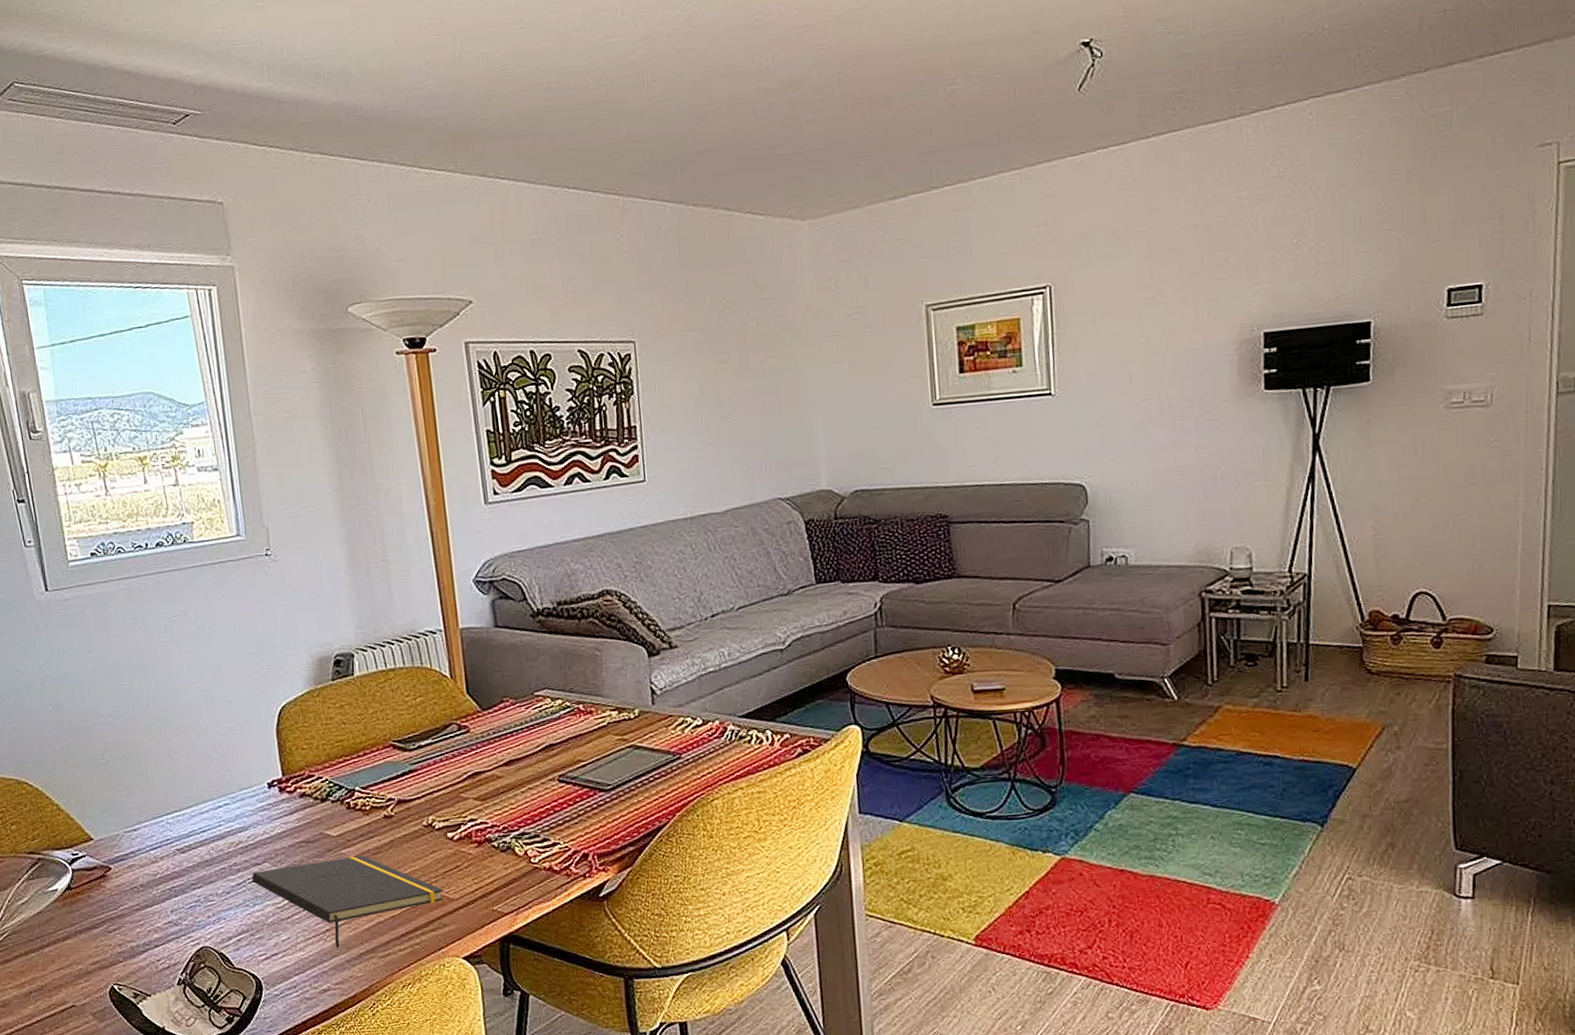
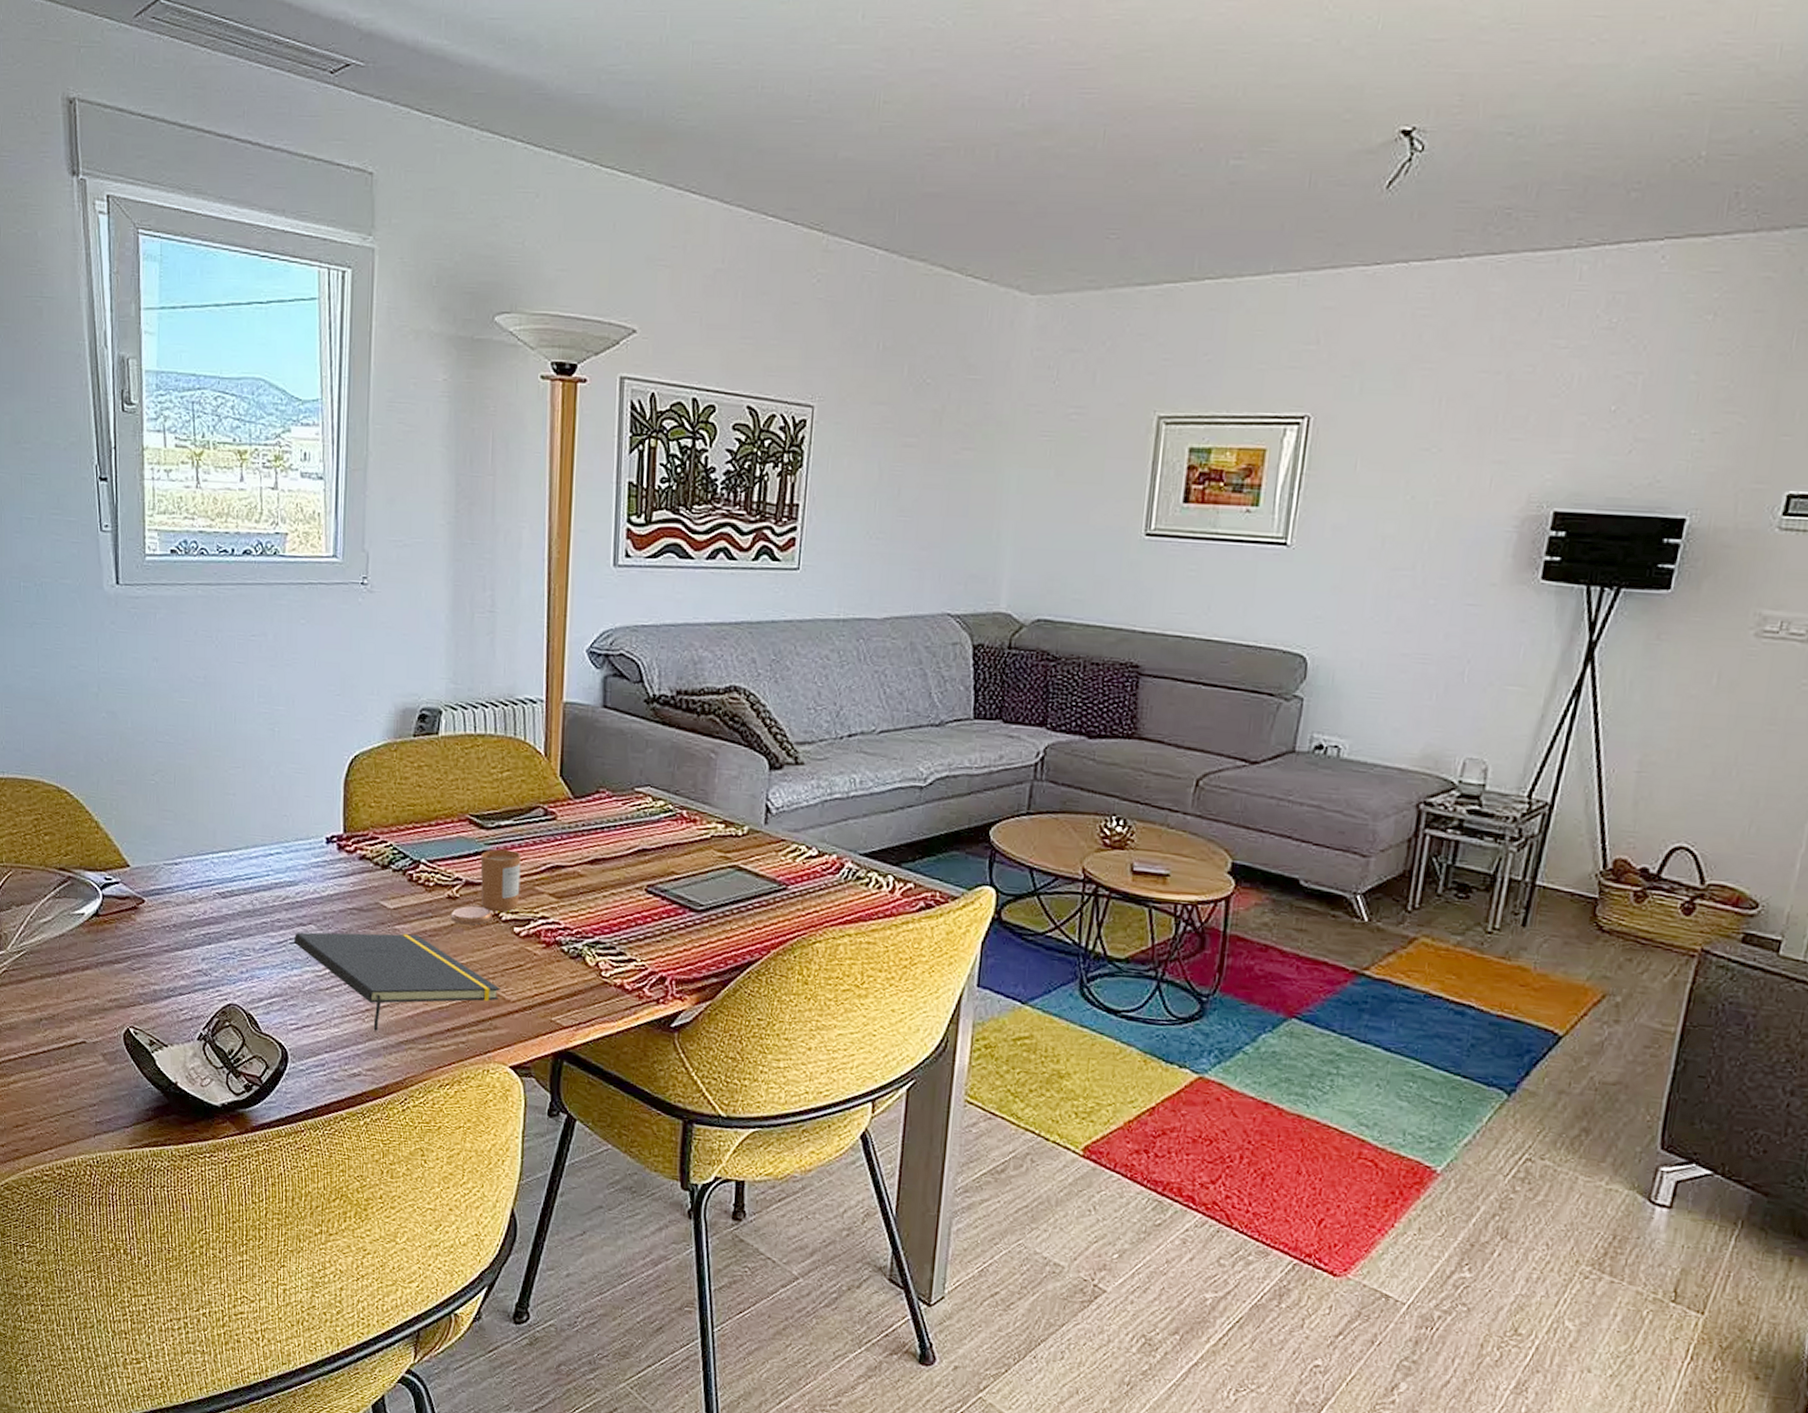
candle: none [389,765,448,839] -> present [450,849,521,925]

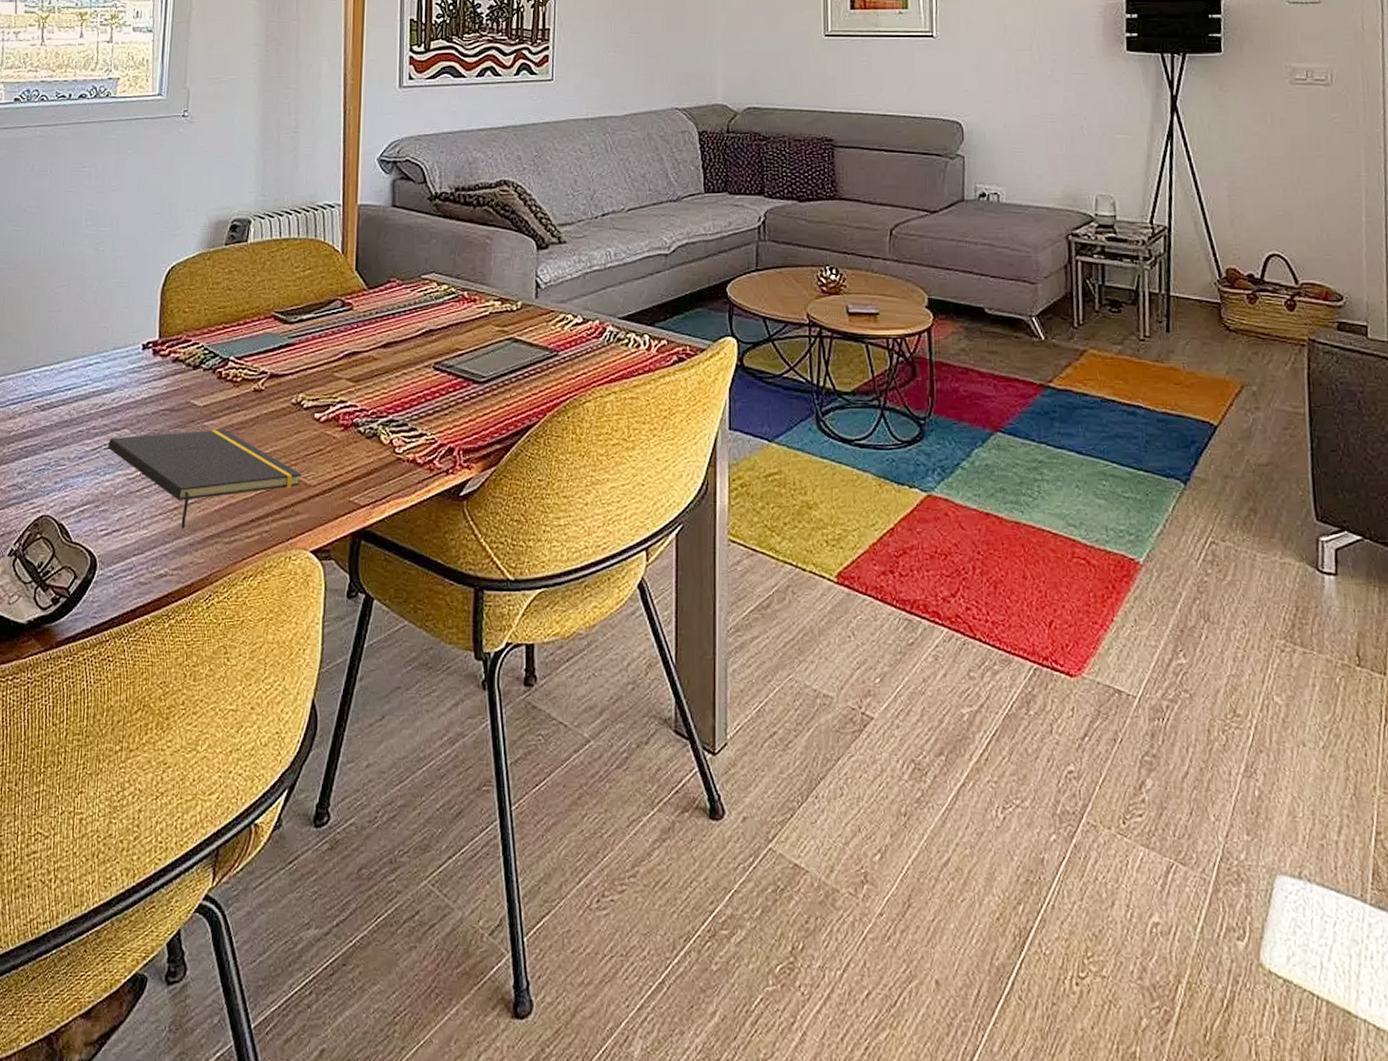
candle: present [450,849,521,925] -> none [256,341,321,415]

